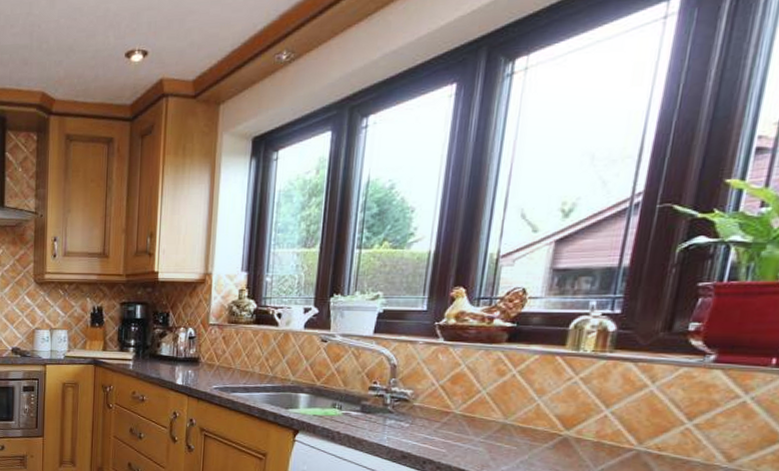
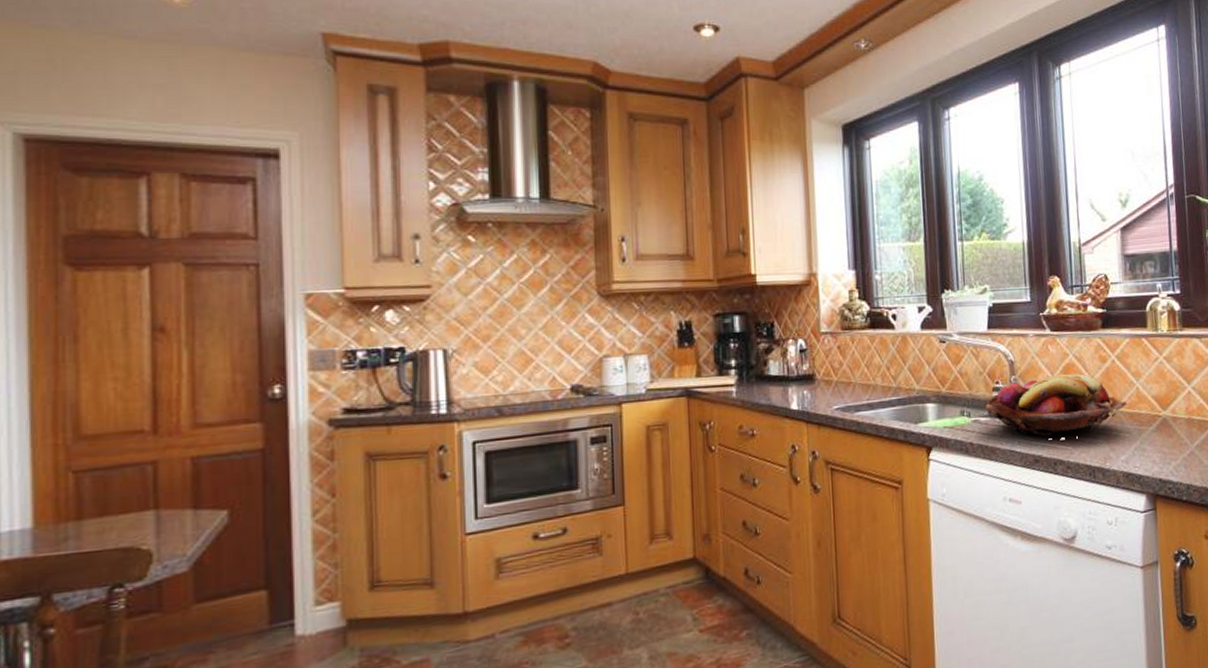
fruit basket: none [358,382,521,443] -> present [985,373,1127,440]

